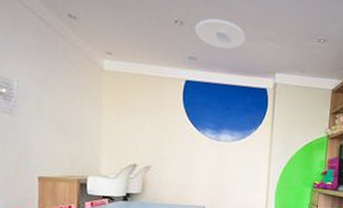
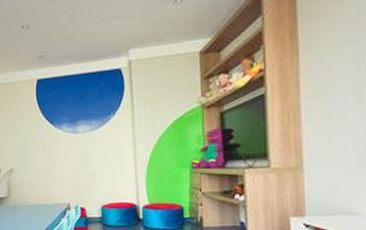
ceiling light: present [195,18,246,49] -> none [40,11,92,41]

